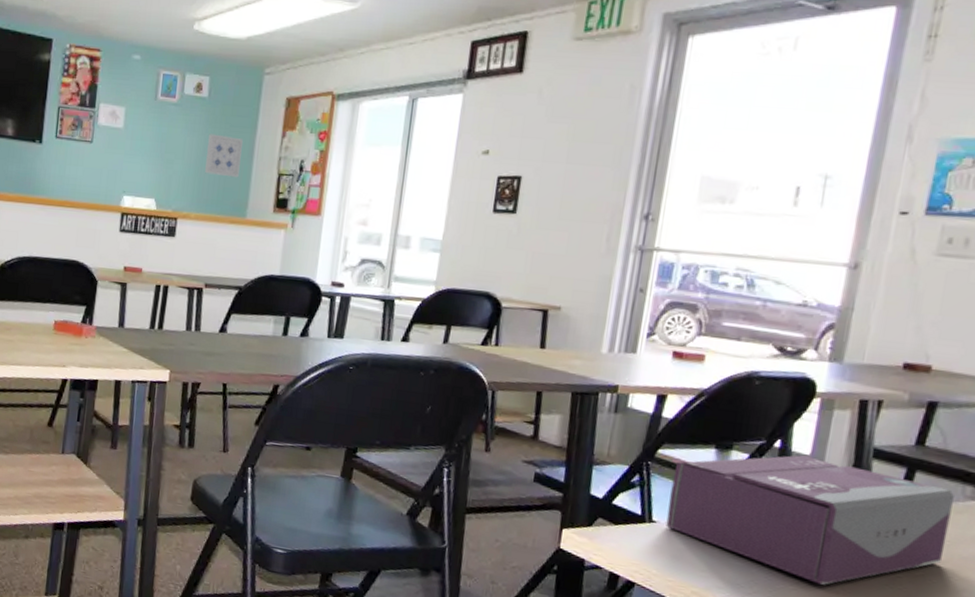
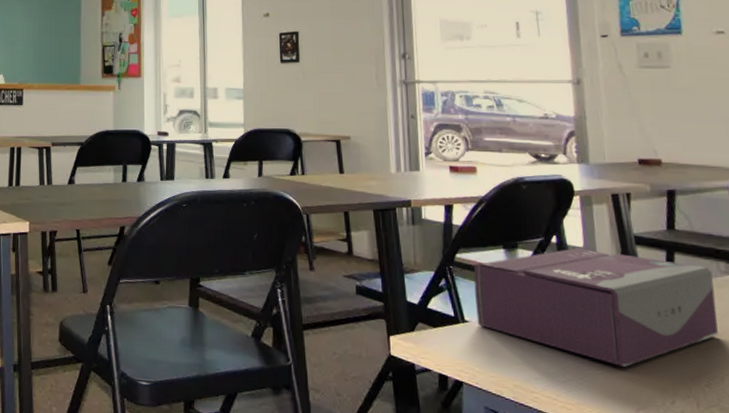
wall art: present [204,133,243,178] -> none [41,18,70,52]

